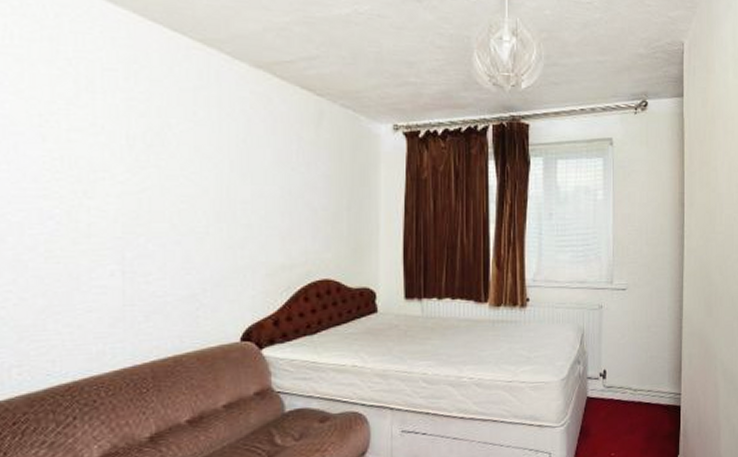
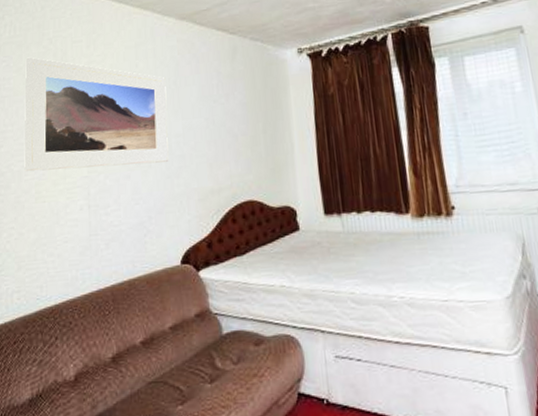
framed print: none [27,77,233,230] -> present [24,57,169,171]

